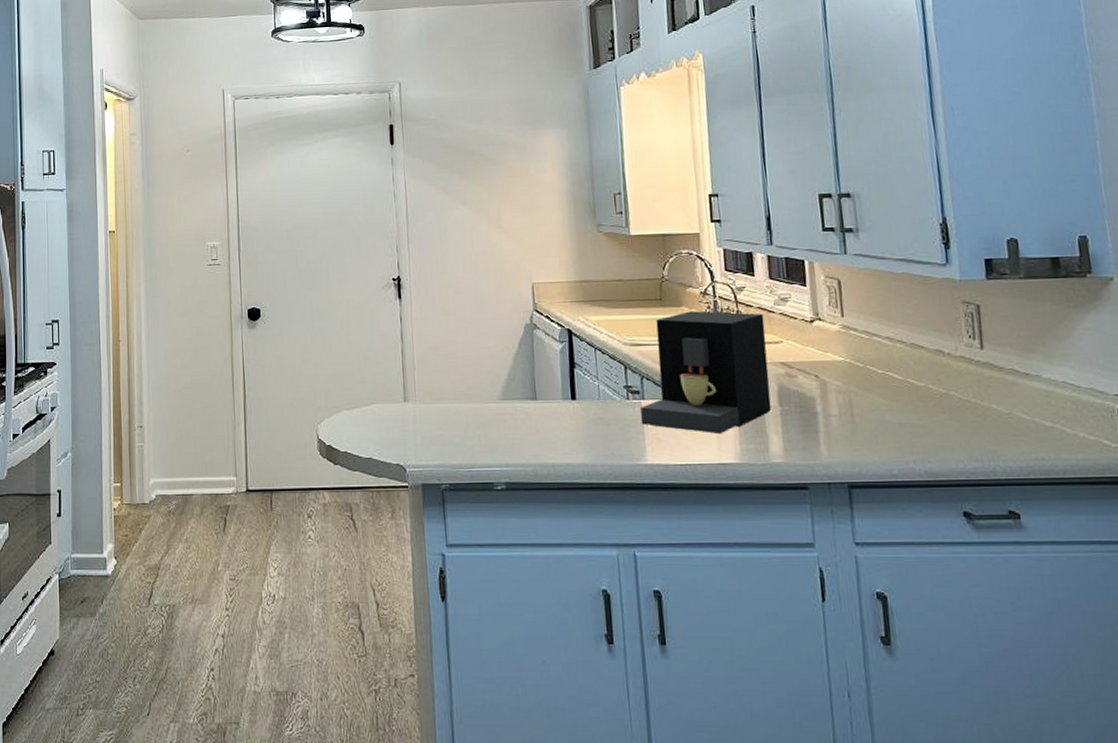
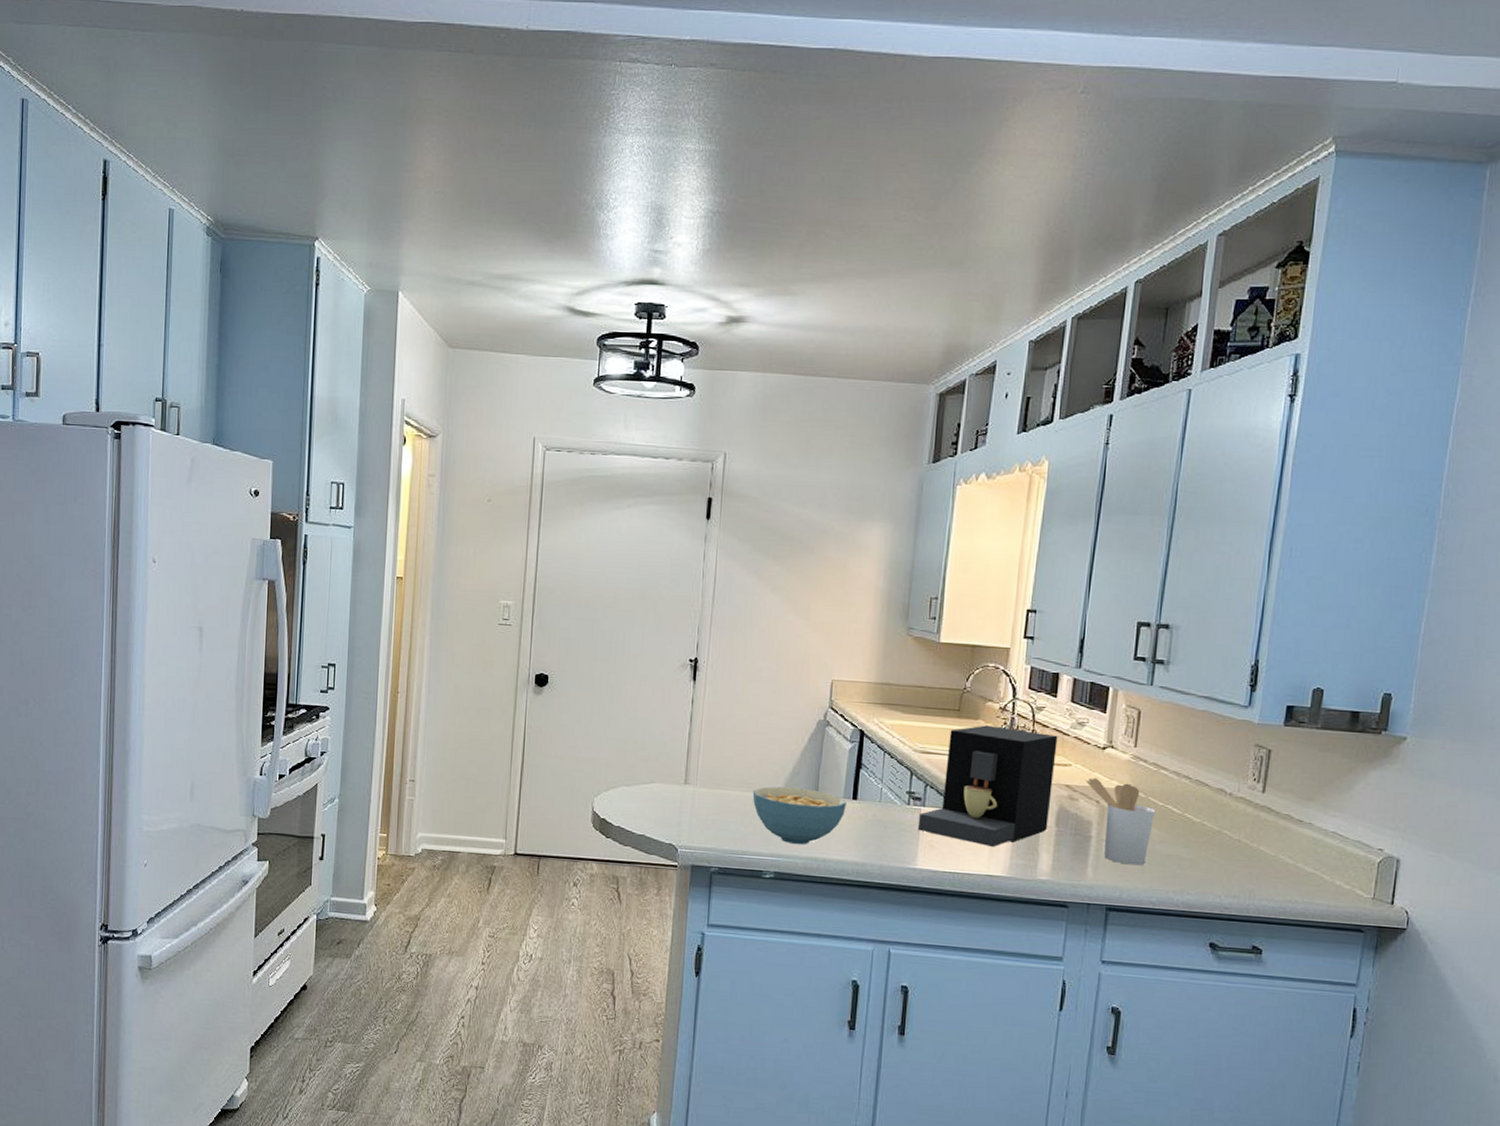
cereal bowl: none [472,394,567,452] -> present [752,786,847,845]
utensil holder: none [800,352,878,438] -> present [1086,778,1156,866]

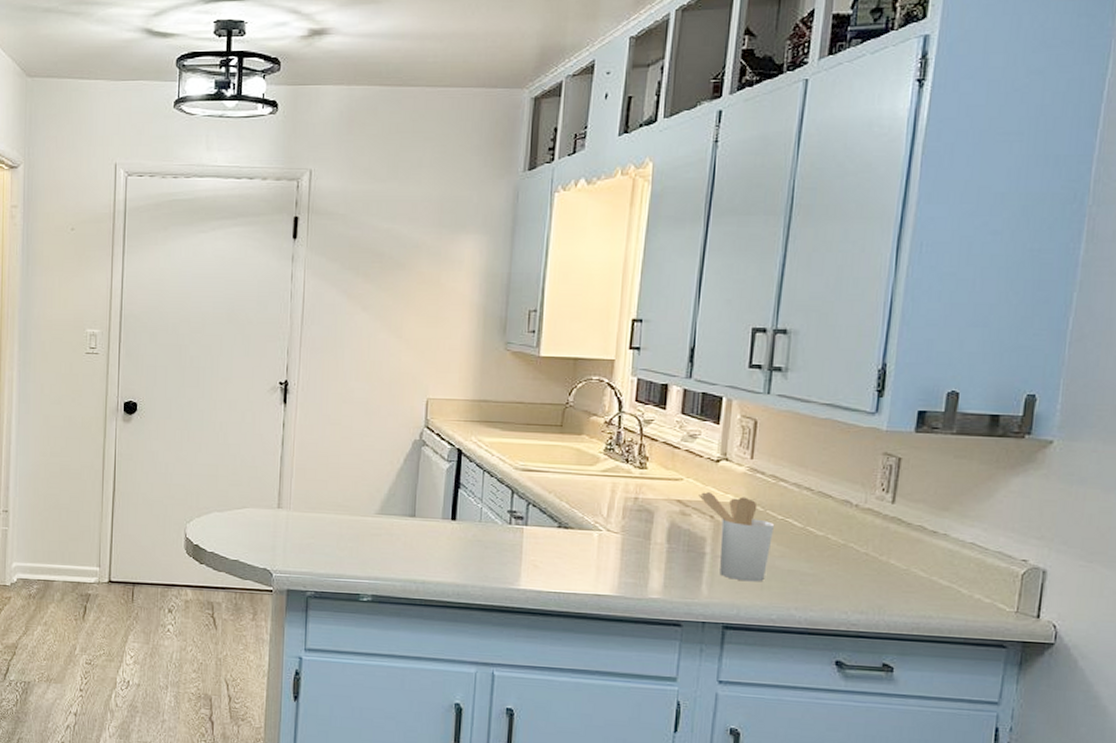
cereal bowl: present [752,786,847,845] -> none [347,509,445,568]
coffee maker: present [917,725,1058,848] -> none [520,440,668,566]

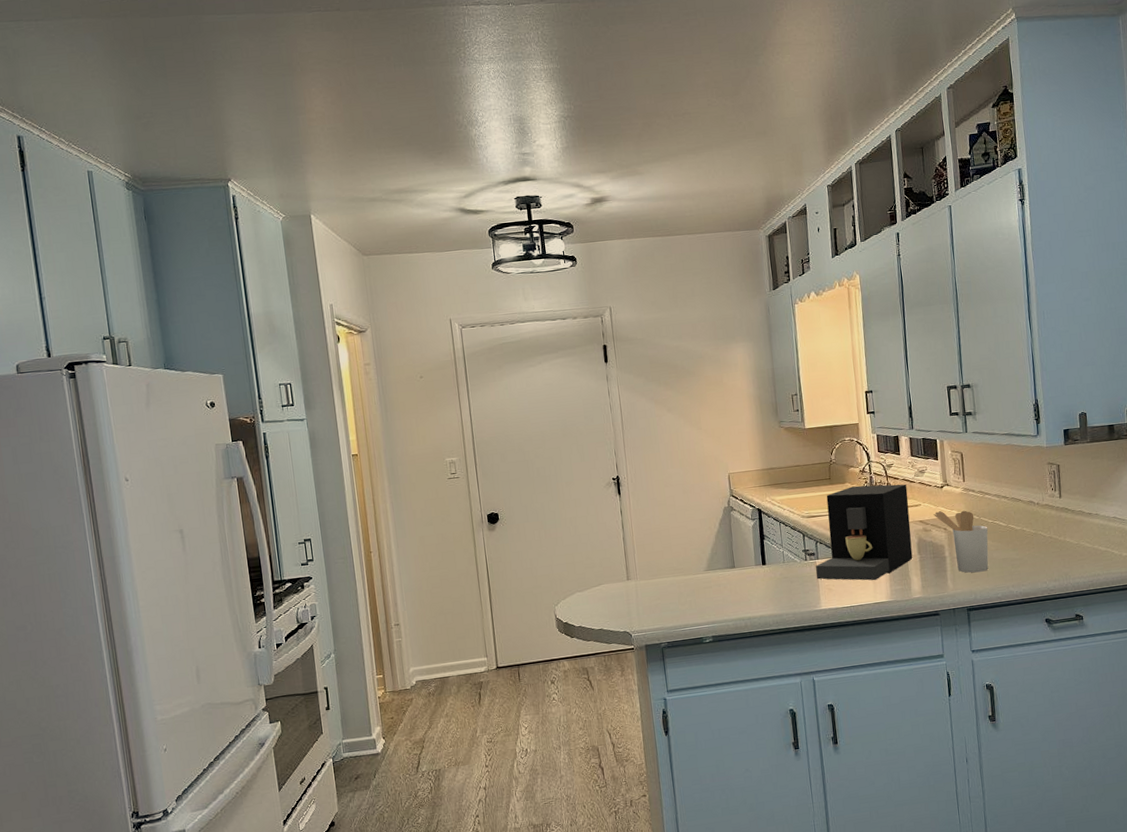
coffee maker: none [520,440,668,566] -> present [815,484,913,581]

